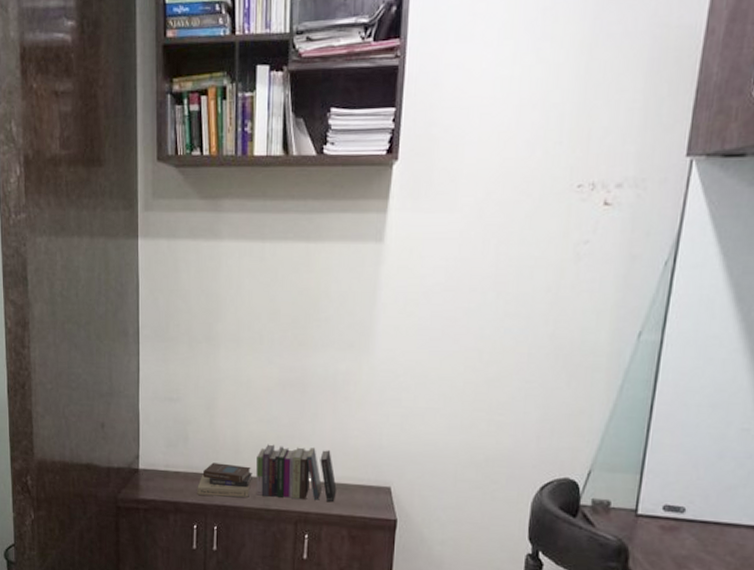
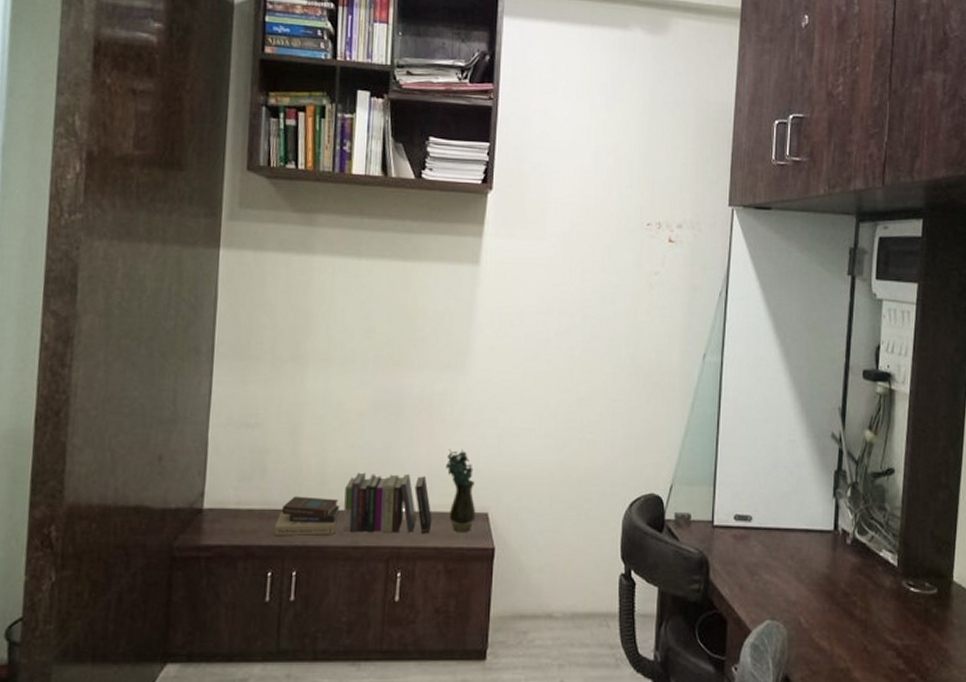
vase: none [350,426,379,504] -> present [446,449,476,533]

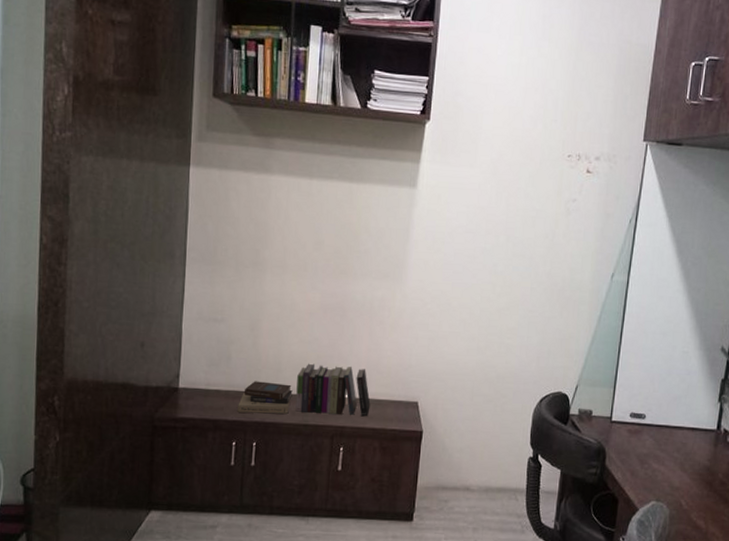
vase: present [446,449,476,533] -> none [383,347,408,418]

